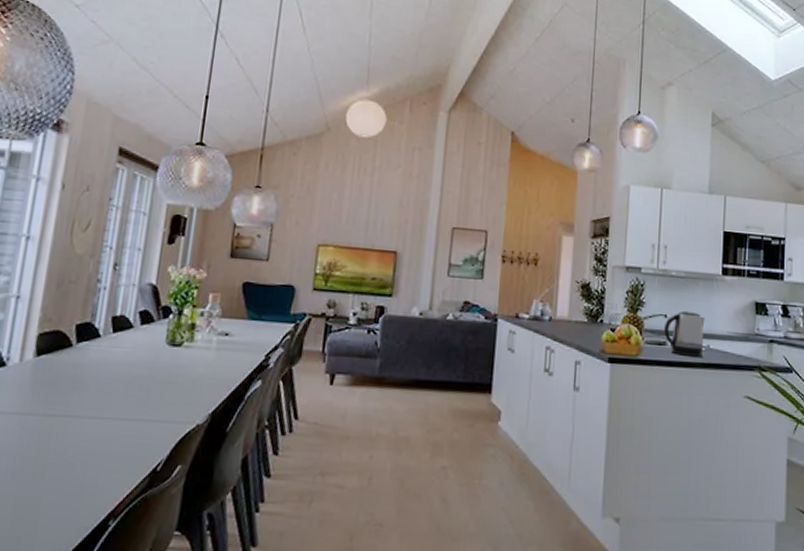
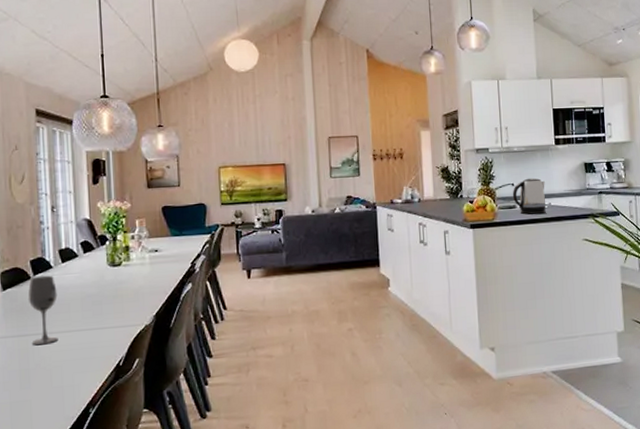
wine glass: none [56,344,101,431] -> present [27,275,58,346]

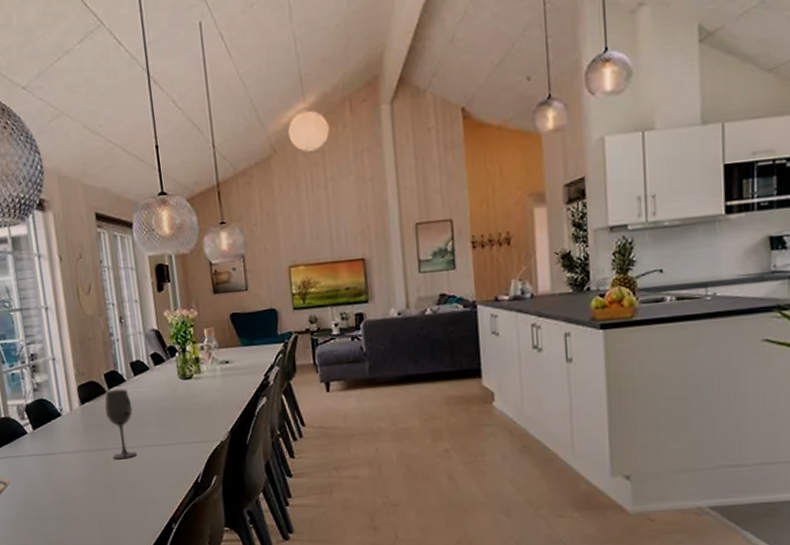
kettle: present [512,177,547,215] -> none [660,260,710,310]

